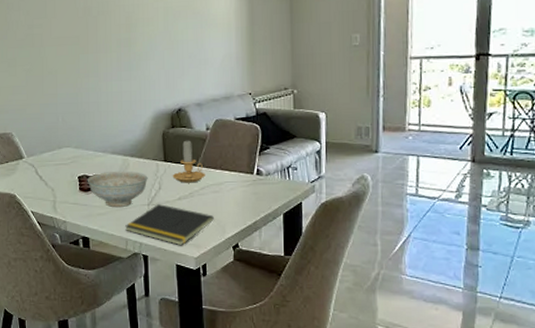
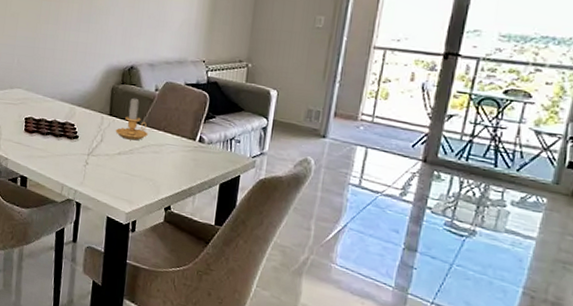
decorative bowl: present [87,170,148,207] -> none [33,117,92,153]
notepad: present [125,204,214,246] -> none [63,155,151,200]

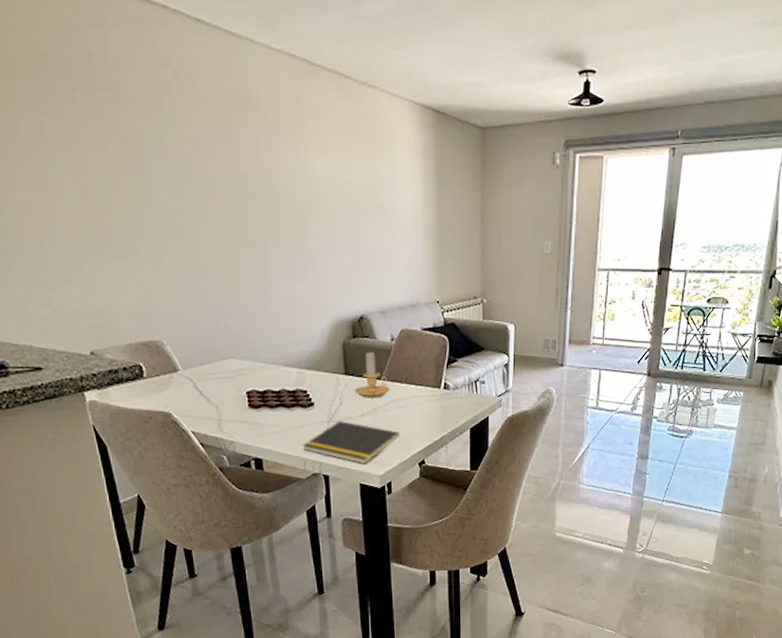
notepad: none [63,155,151,200] -> present [303,421,399,464]

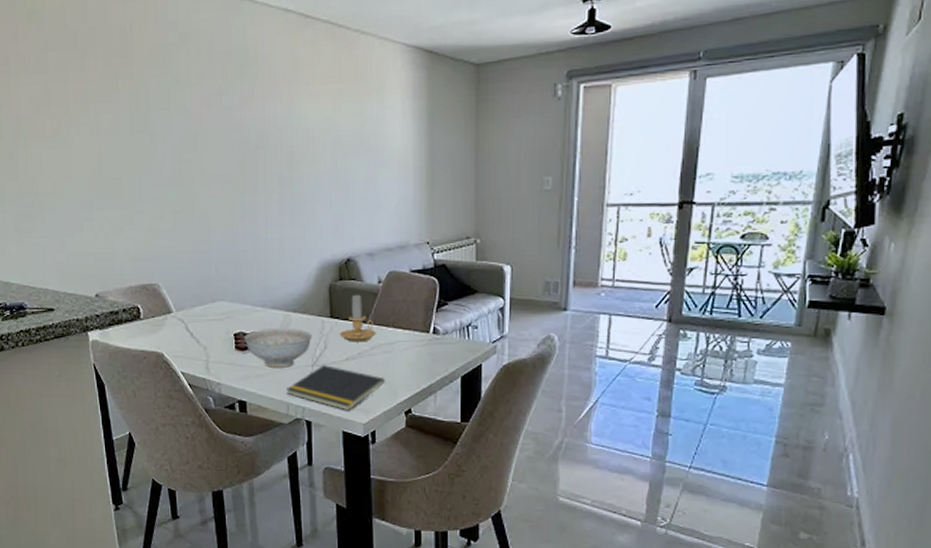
decorative bowl: none [257,385,327,425] -> present [244,327,312,368]

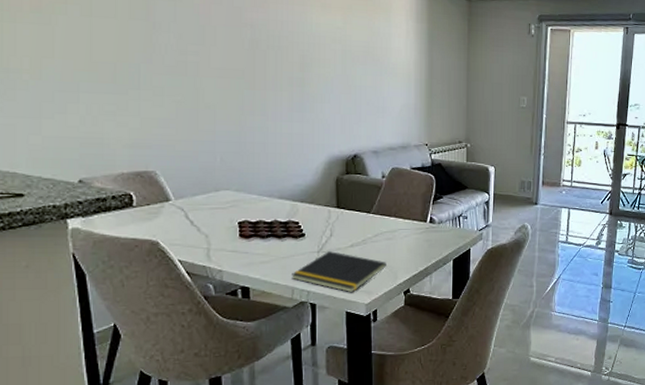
decorative bowl: present [244,327,312,368] -> none [249,216,319,254]
candle: present [339,294,376,342] -> none [345,187,379,230]

